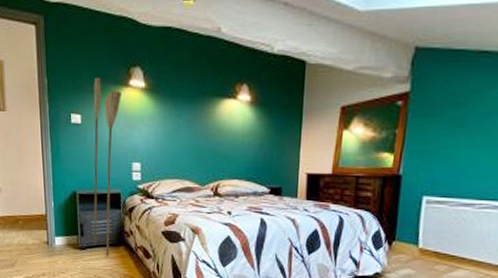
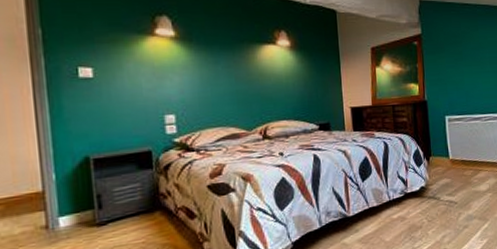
floor lamp: present [93,77,121,256] -> none [109,26,146,227]

